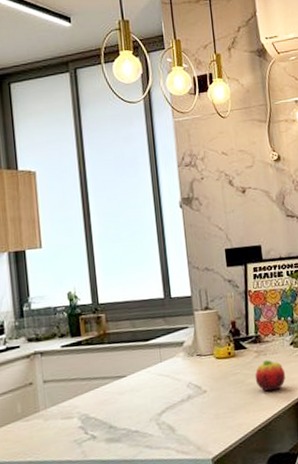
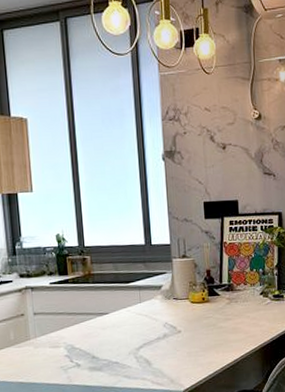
fruit: present [255,360,285,391] -> none [226,307,254,335]

